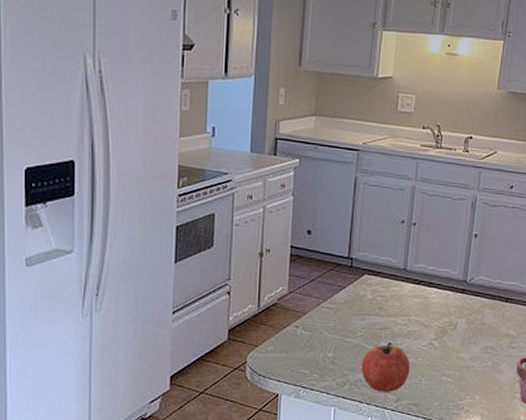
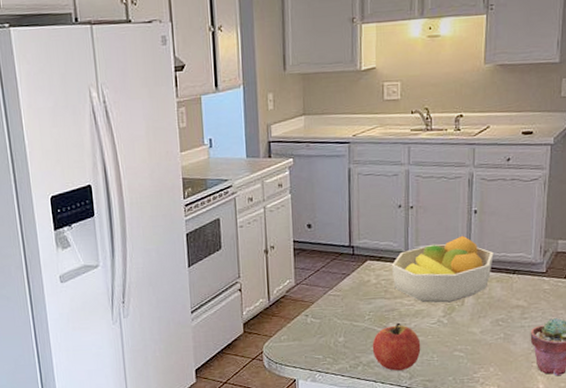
fruit bowl: none [388,258,489,326] -> present [391,235,494,303]

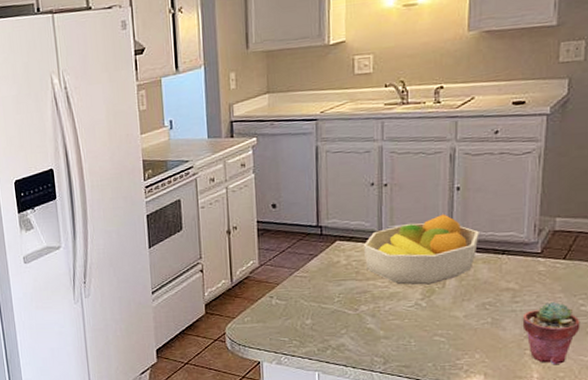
apple: present [372,322,421,371] -> none [342,305,397,355]

